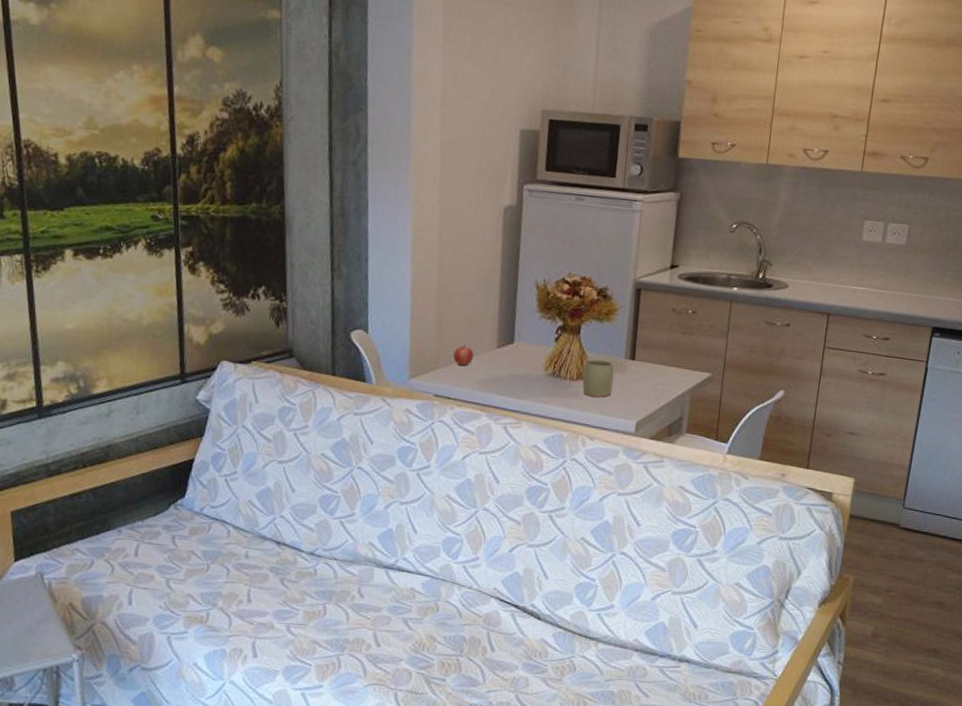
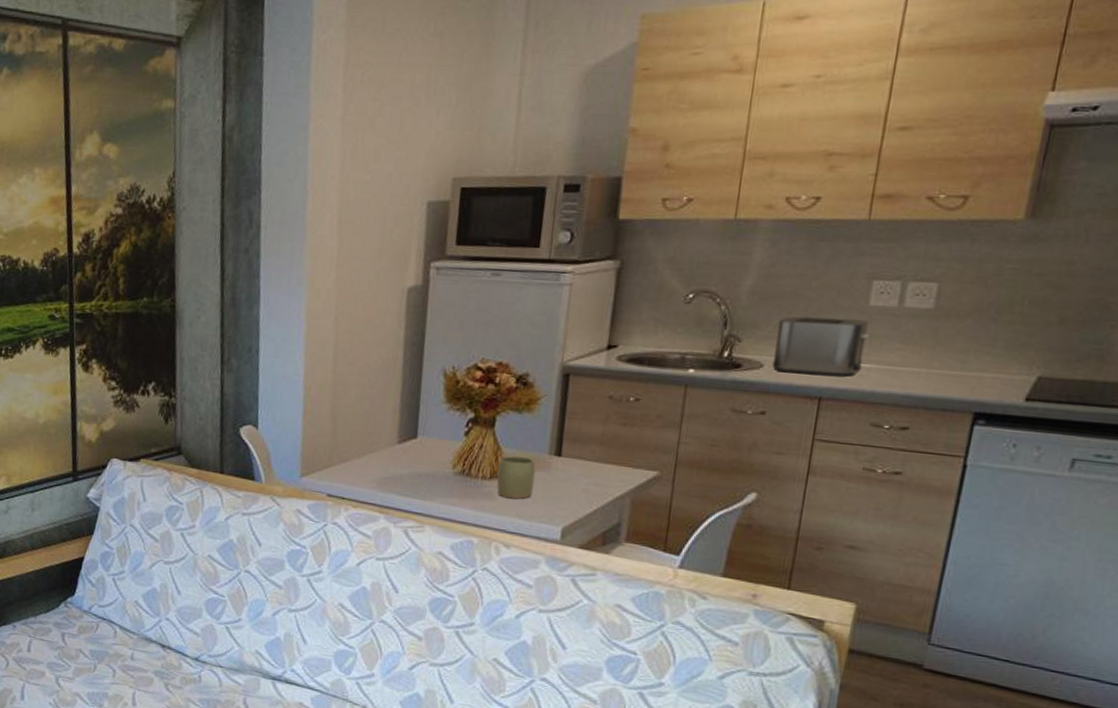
fruit: present [452,345,474,366] -> none [348,440,372,463]
toaster: none [794,246,863,297] -> present [772,316,871,378]

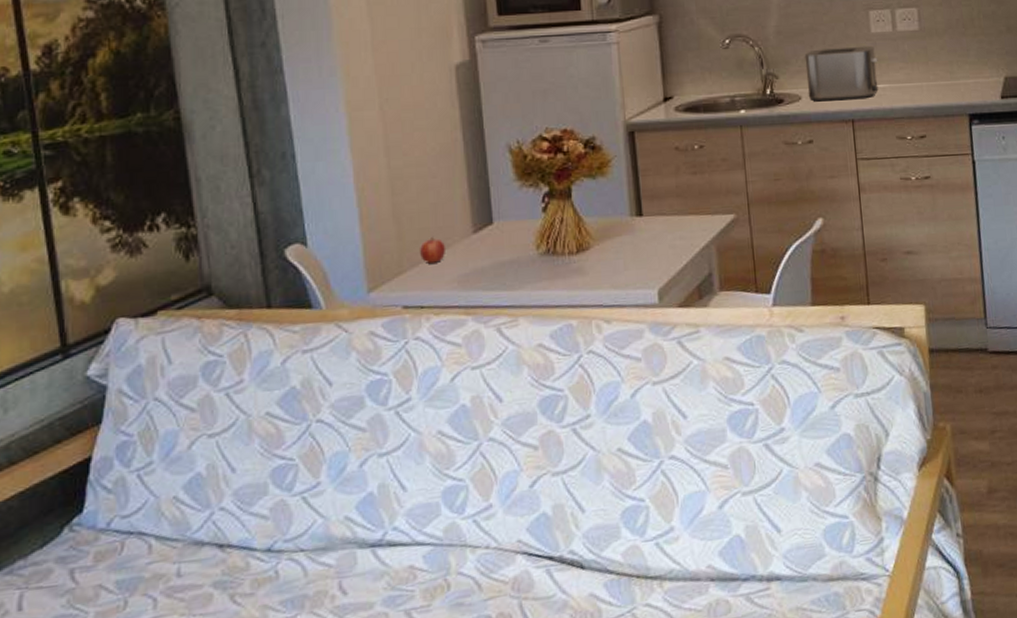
fruit: none [348,440,372,463] -> present [419,237,445,264]
mug: present [496,455,536,499] -> none [582,223,622,269]

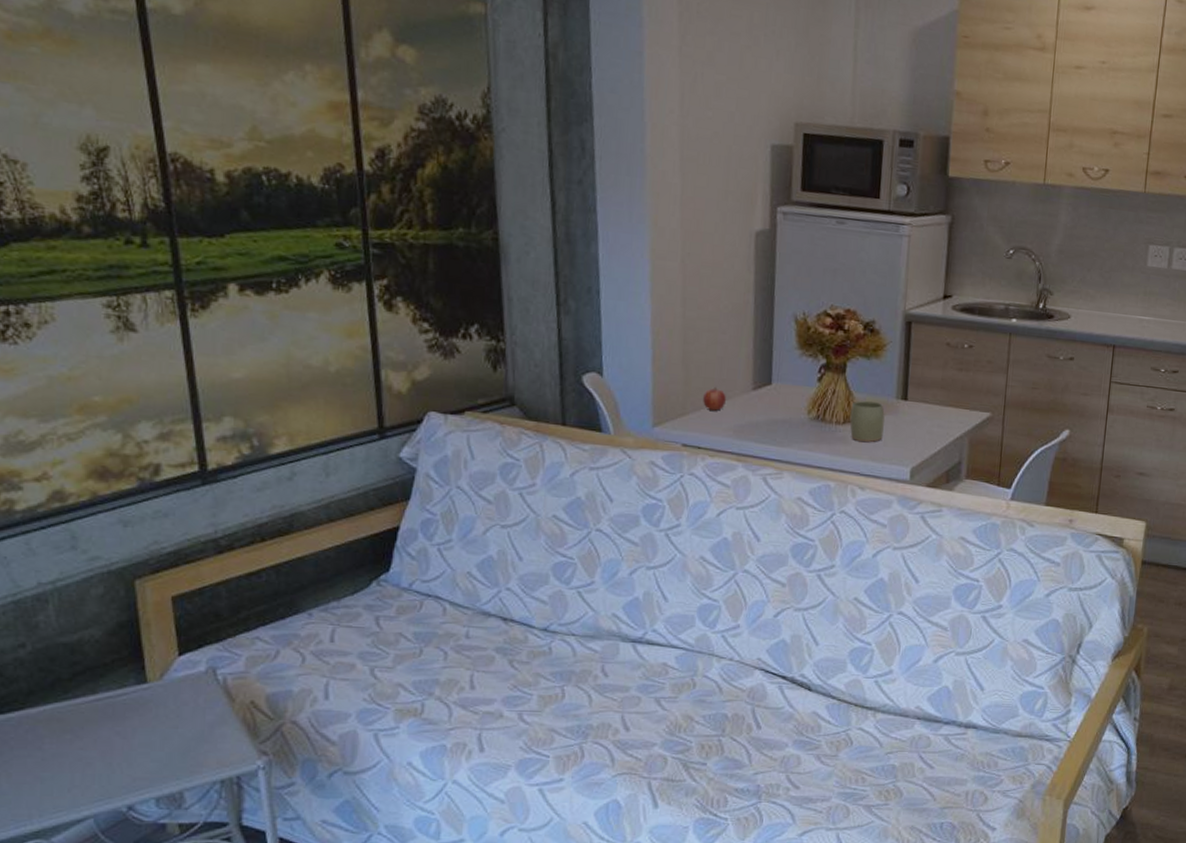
mug: none [582,223,622,269] -> present [849,400,885,442]
toaster: present [804,45,879,102] -> none [1077,273,1149,328]

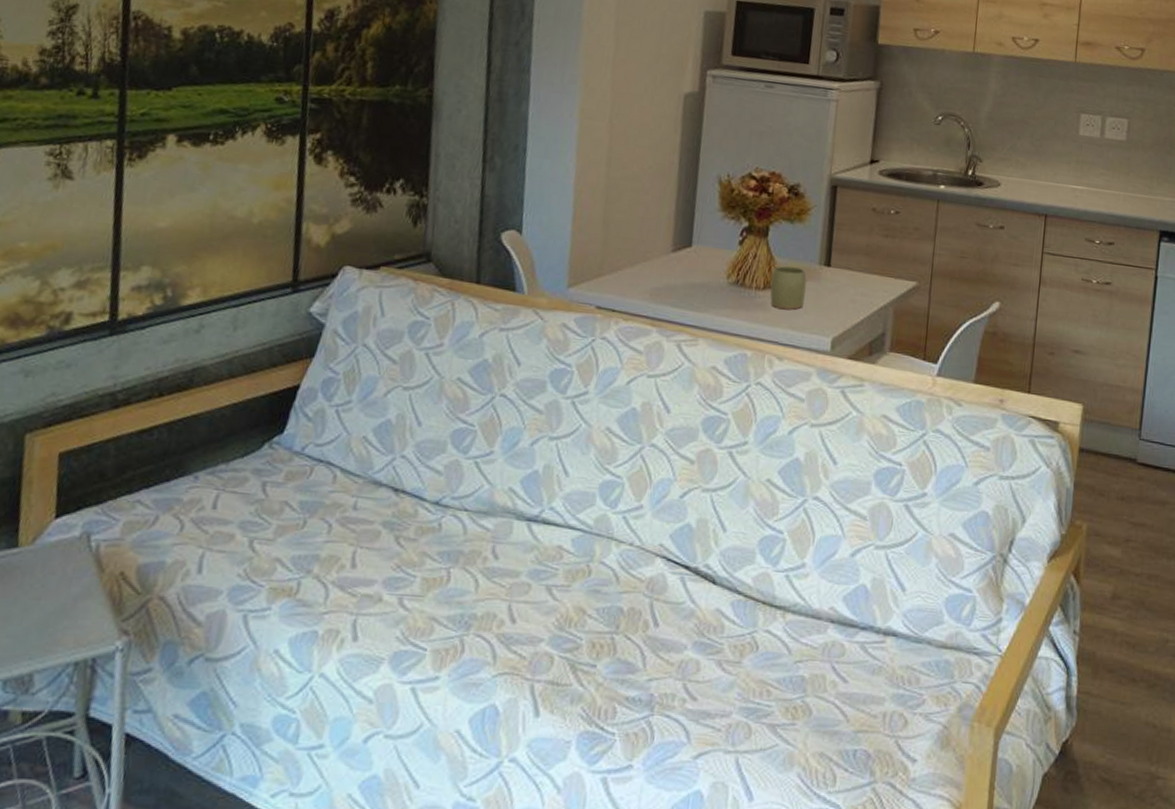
fruit: present [702,387,726,411] -> none [620,248,645,273]

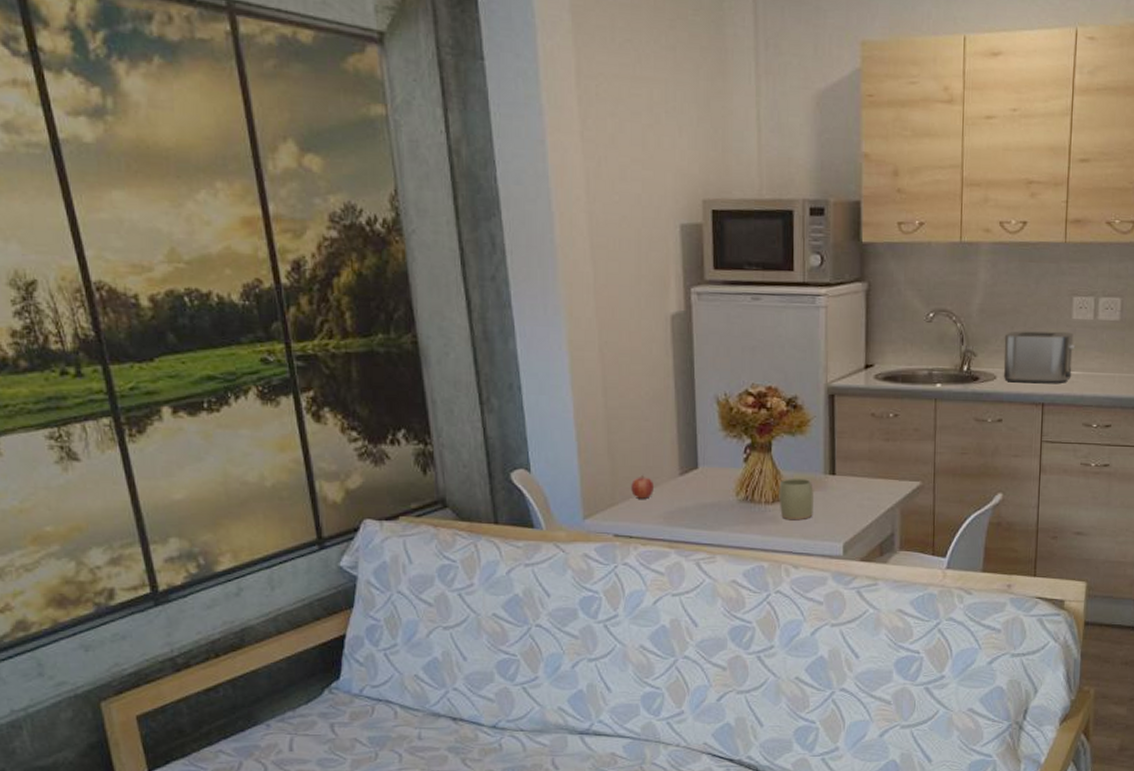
fruit: none [620,248,645,273] -> present [630,475,654,499]
toaster: none [1007,141,1081,197] -> present [1003,331,1076,384]

